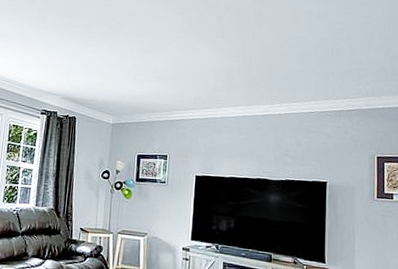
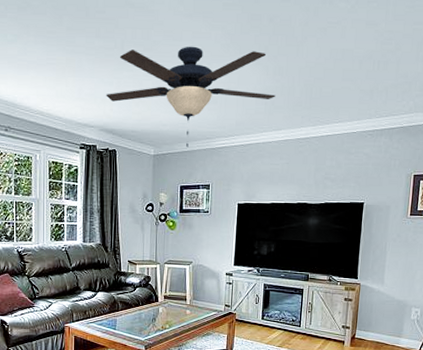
ceiling fan: none [70,27,233,118] -> present [106,46,276,147]

